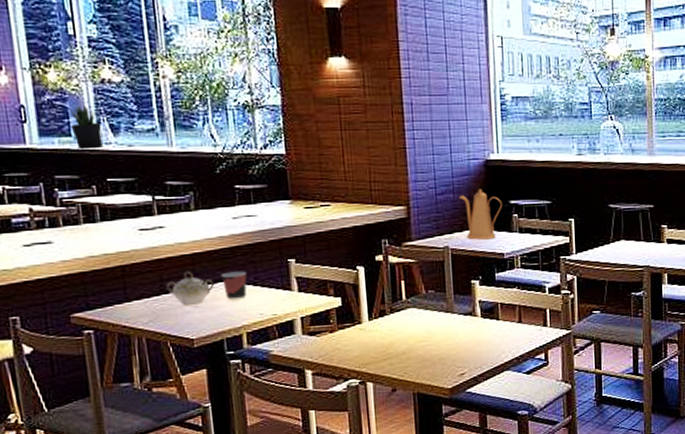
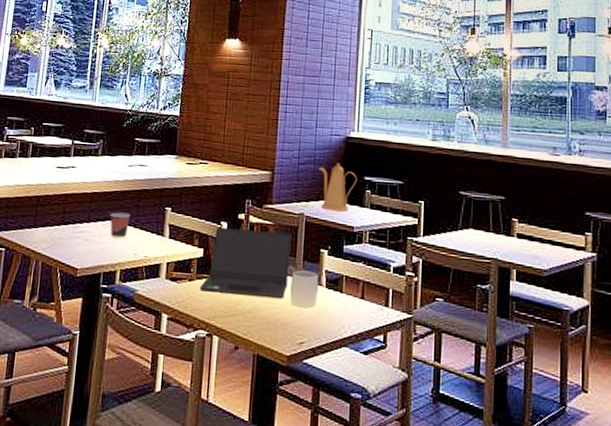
planter: present [70,105,103,150] -> none [27,63,48,99]
sugar bowl: present [166,271,215,305] -> none [66,207,104,238]
laptop: none [344,269,441,341] -> present [200,226,292,299]
mug: none [443,303,474,342] -> present [290,270,319,309]

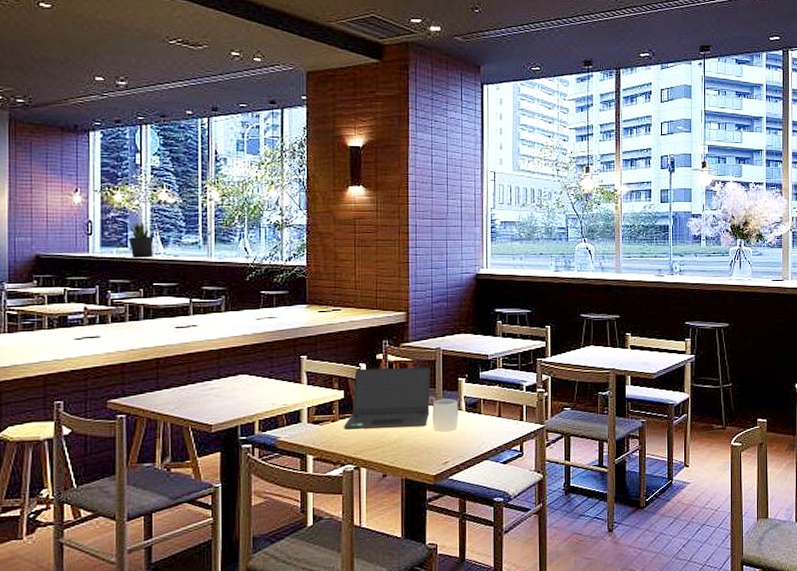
planter: none [27,63,48,99] -> present [128,221,153,258]
cup: present [110,212,130,239] -> none [241,365,263,392]
coffee pot: present [318,163,358,212] -> none [452,298,489,343]

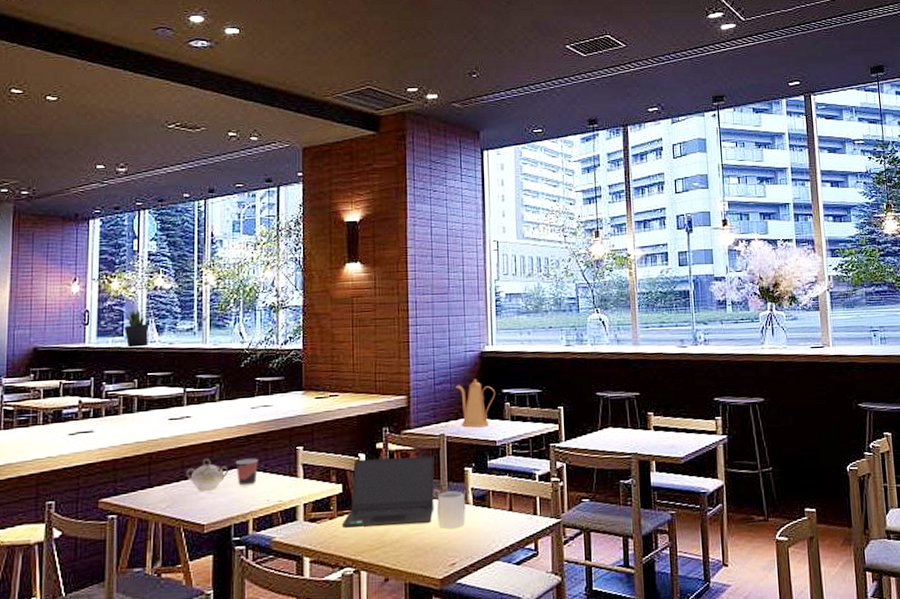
sugar bowl: none [193,364,236,394] -> present [186,458,229,491]
cup: none [241,365,263,392] -> present [235,458,258,487]
coffee pot: none [452,298,489,343] -> present [455,379,496,428]

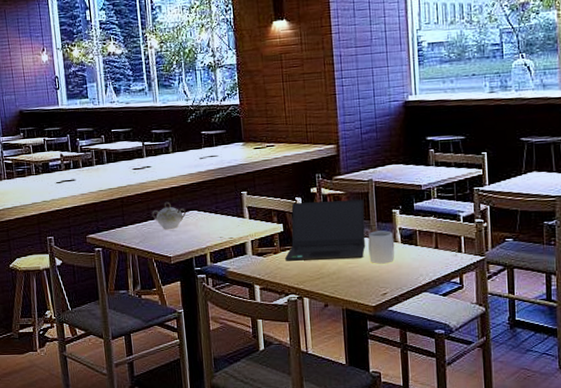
planter: present [124,309,148,348] -> none [87,73,109,108]
cup: present [235,458,258,487] -> none [191,201,210,226]
coffee pot: present [455,379,496,428] -> none [381,127,420,174]

